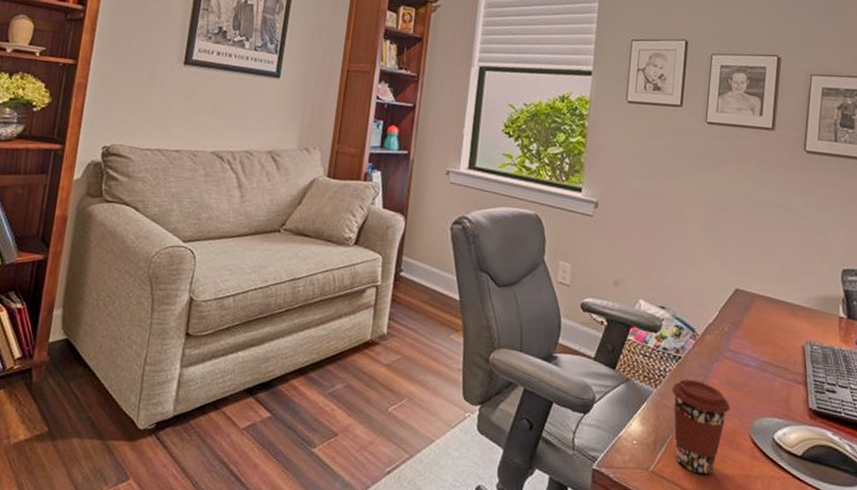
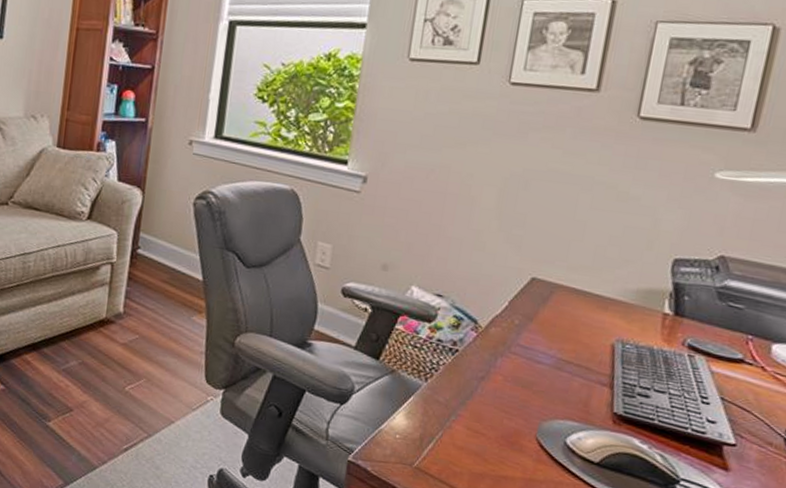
coffee cup: present [672,378,731,475] -> none [445,373,515,475]

